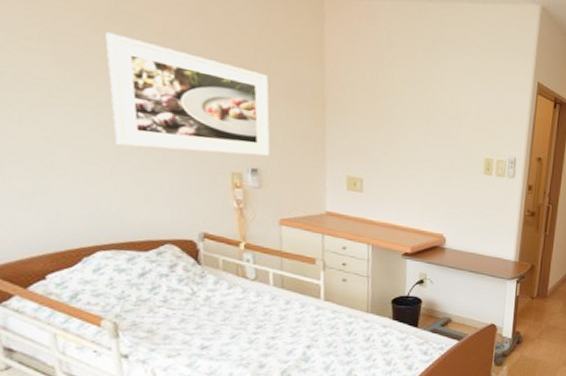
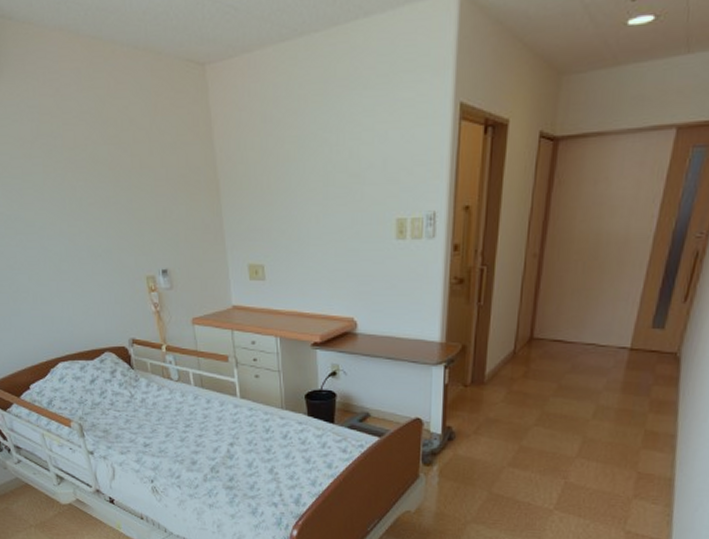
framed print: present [105,31,270,157] -> none [34,157,175,264]

